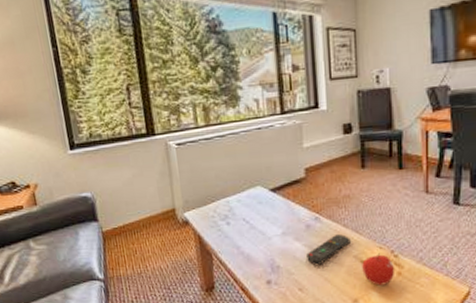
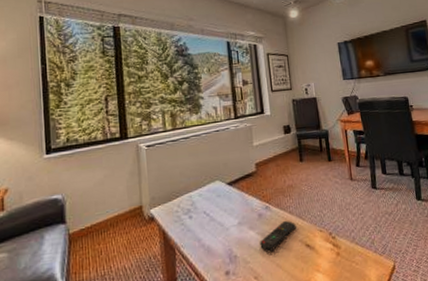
fruit: present [362,253,395,286] -> none [307,236,335,267]

